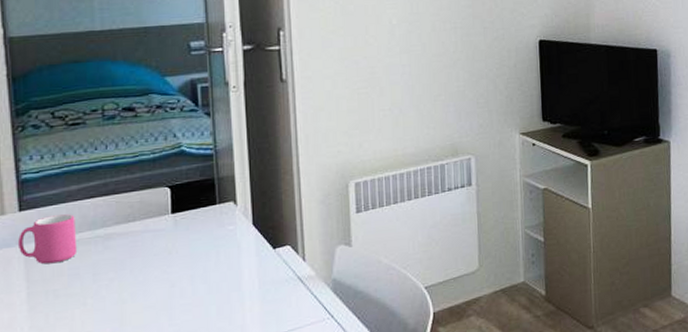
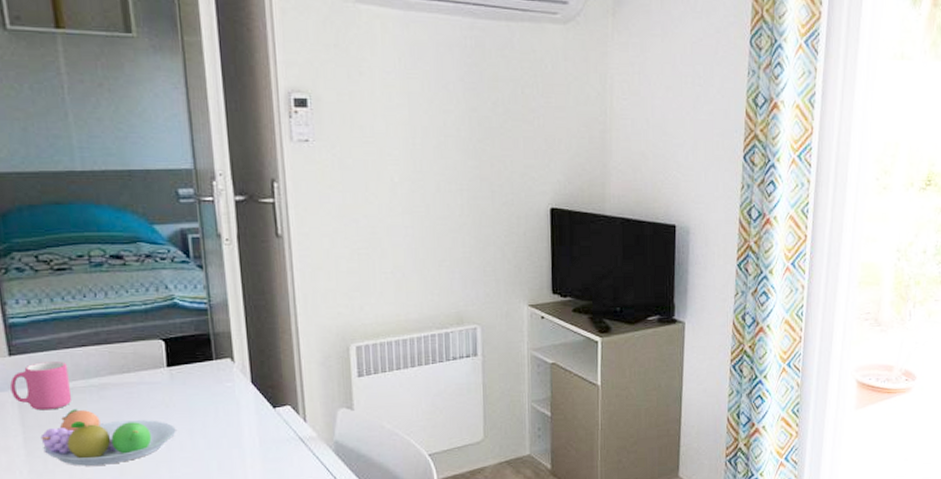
fruit bowl: none [44,261,177,319] -> present [40,409,176,466]

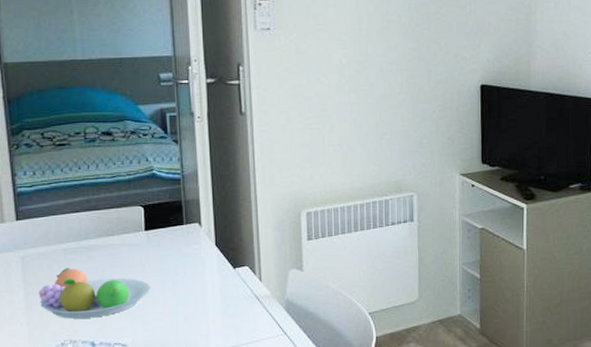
mug: present [10,361,72,411] -> none [16,225,66,269]

